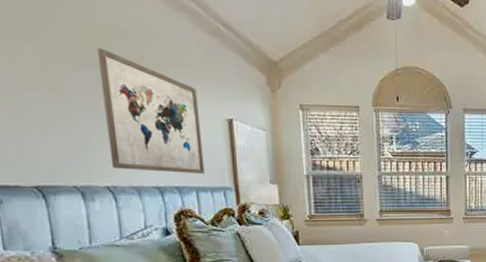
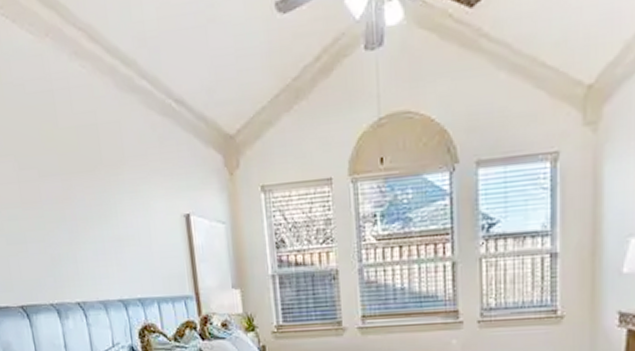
wall art: present [97,48,205,174] -> none [61,151,165,283]

